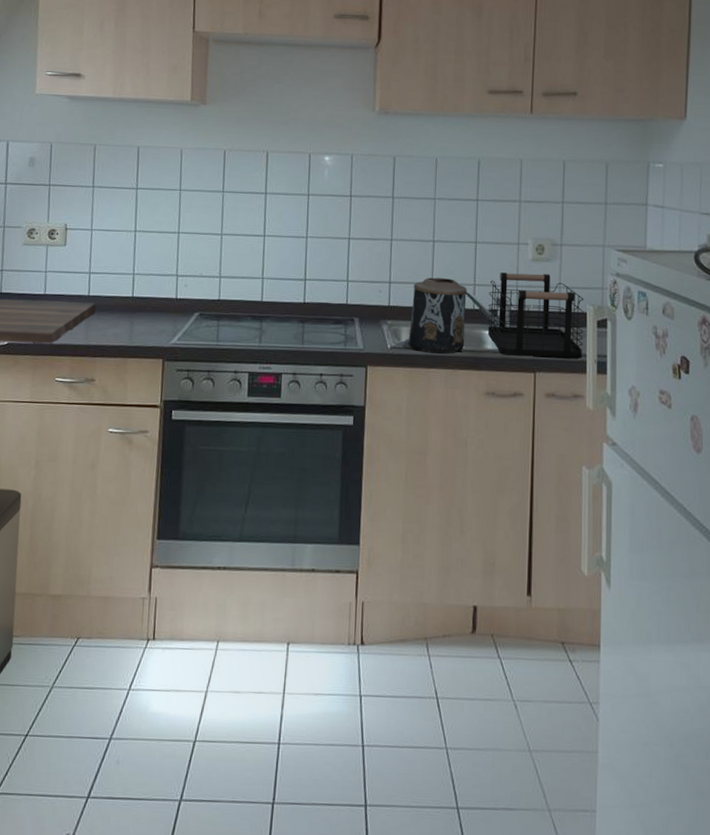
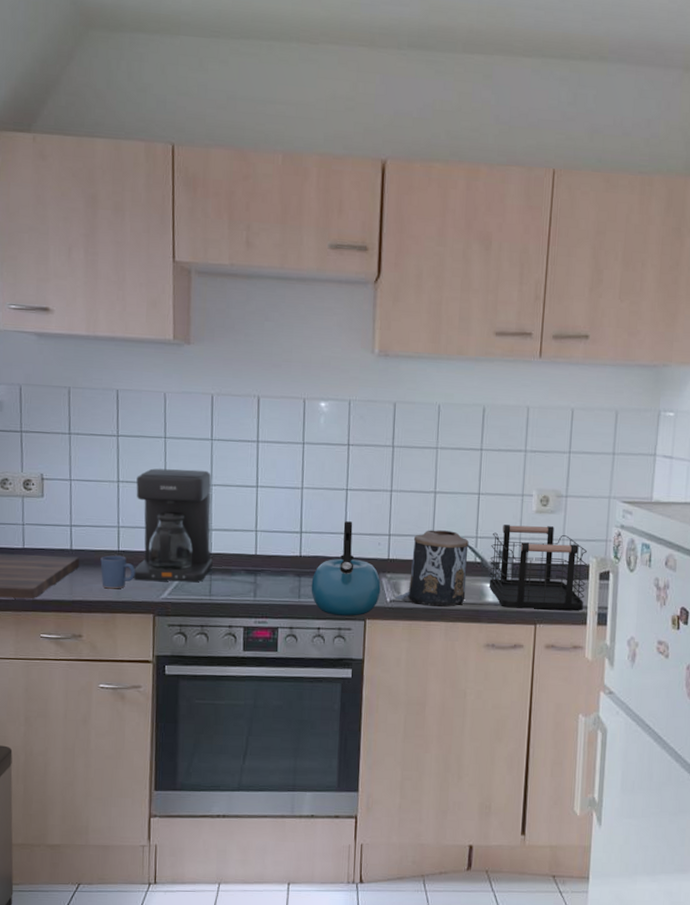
mug: none [115,301,148,335] -> present [100,555,136,589]
coffee maker: none [145,219,222,328] -> present [133,468,213,583]
kettle: none [314,269,382,363] -> present [311,521,381,617]

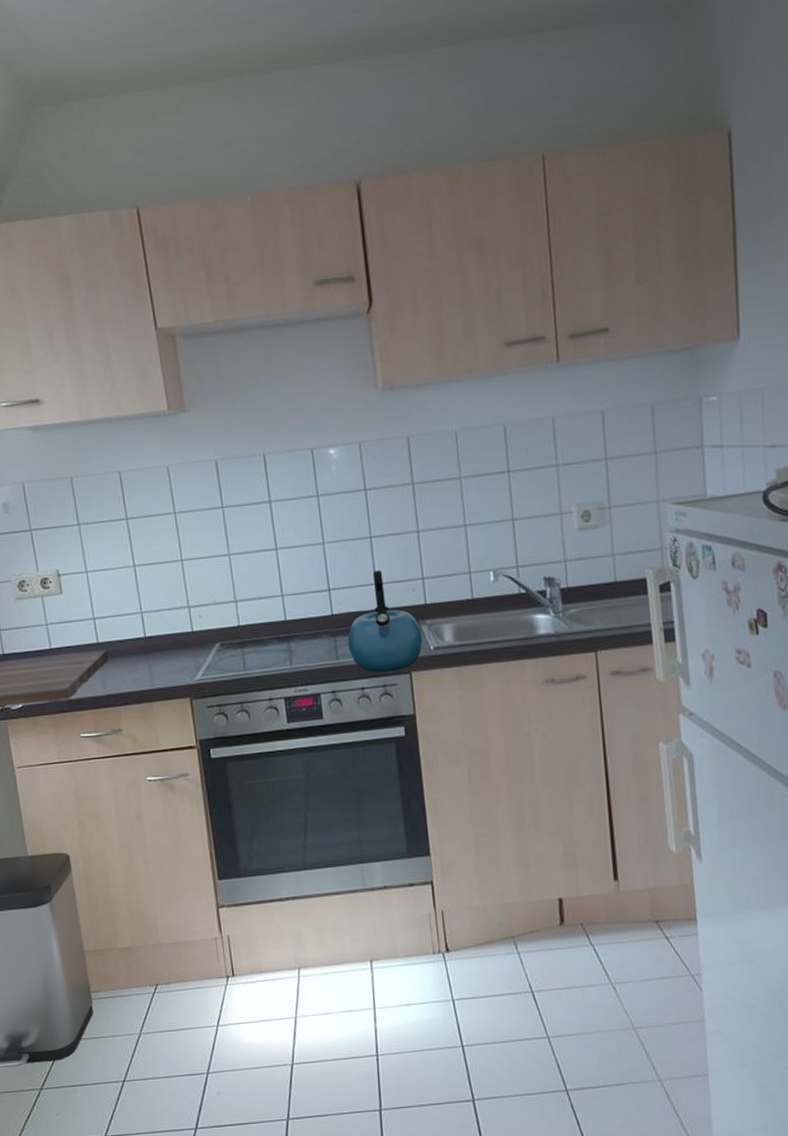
mug: present [100,555,136,589] -> none [128,641,166,678]
coffee maker: present [133,468,213,583] -> none [152,540,243,665]
canister: present [394,530,469,608] -> none [438,564,515,649]
dish rack: present [489,525,588,611] -> none [534,542,646,638]

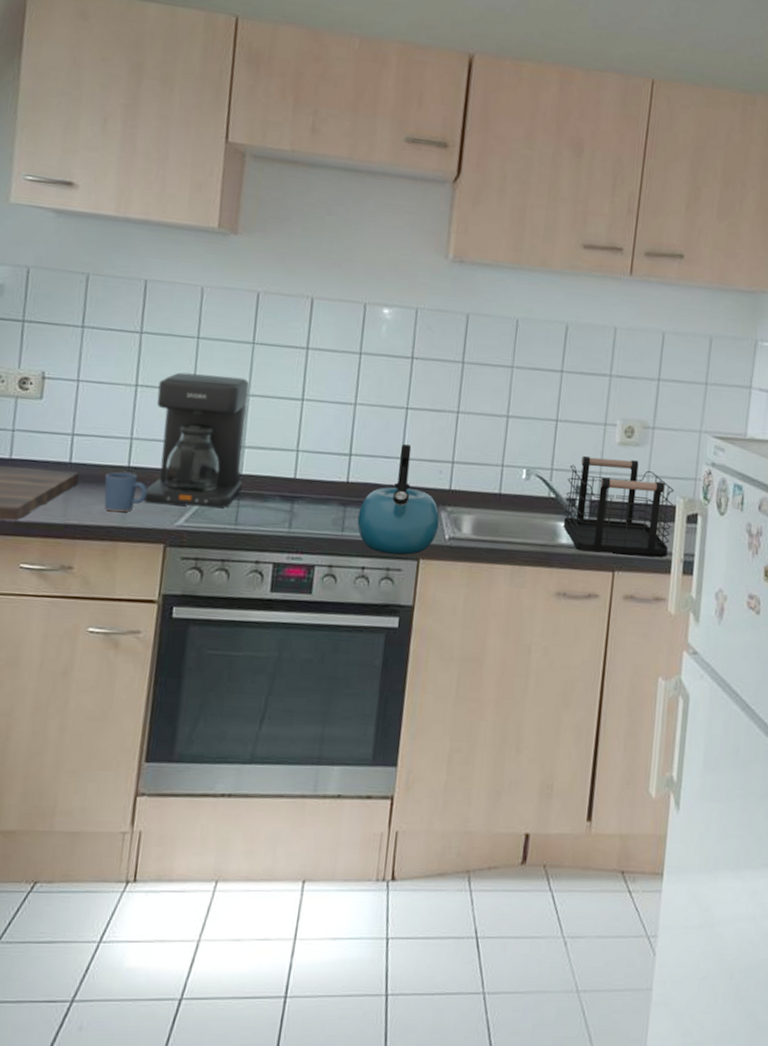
mug: none [128,641,166,678] -> present [104,471,148,513]
coffee maker: none [152,540,243,665] -> present [143,372,249,508]
dish rack: none [534,542,646,638] -> present [563,456,675,557]

